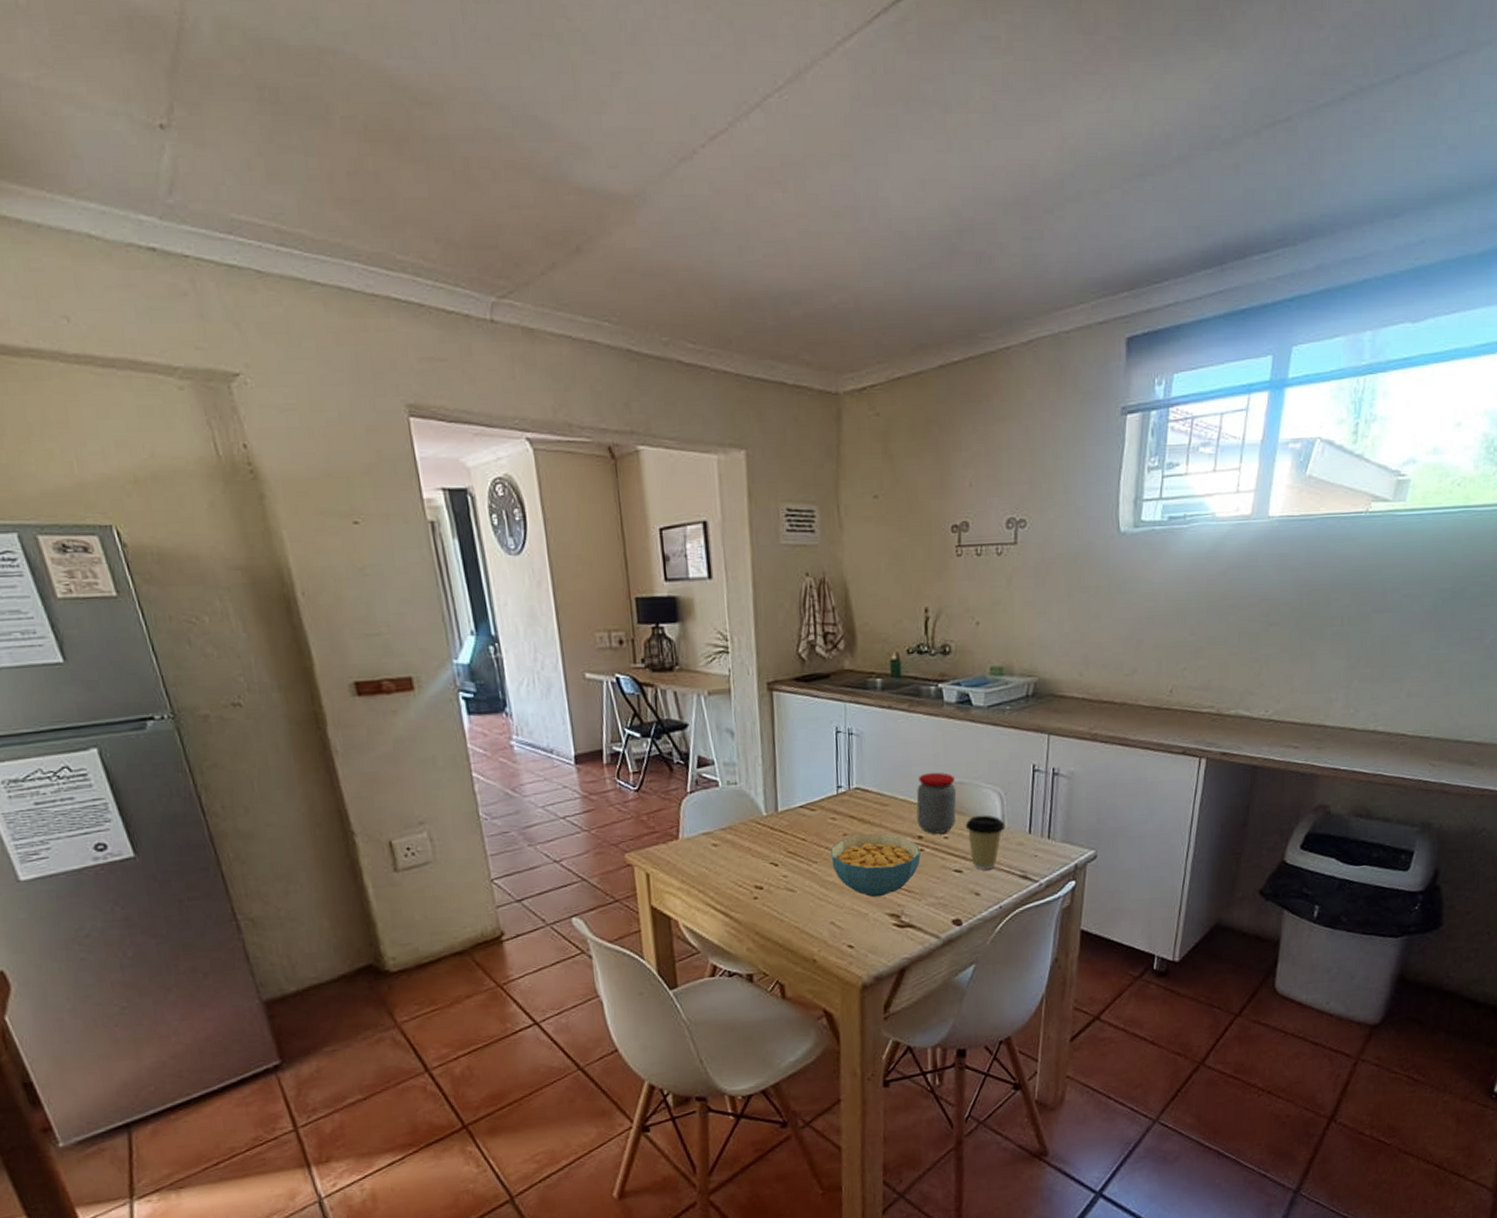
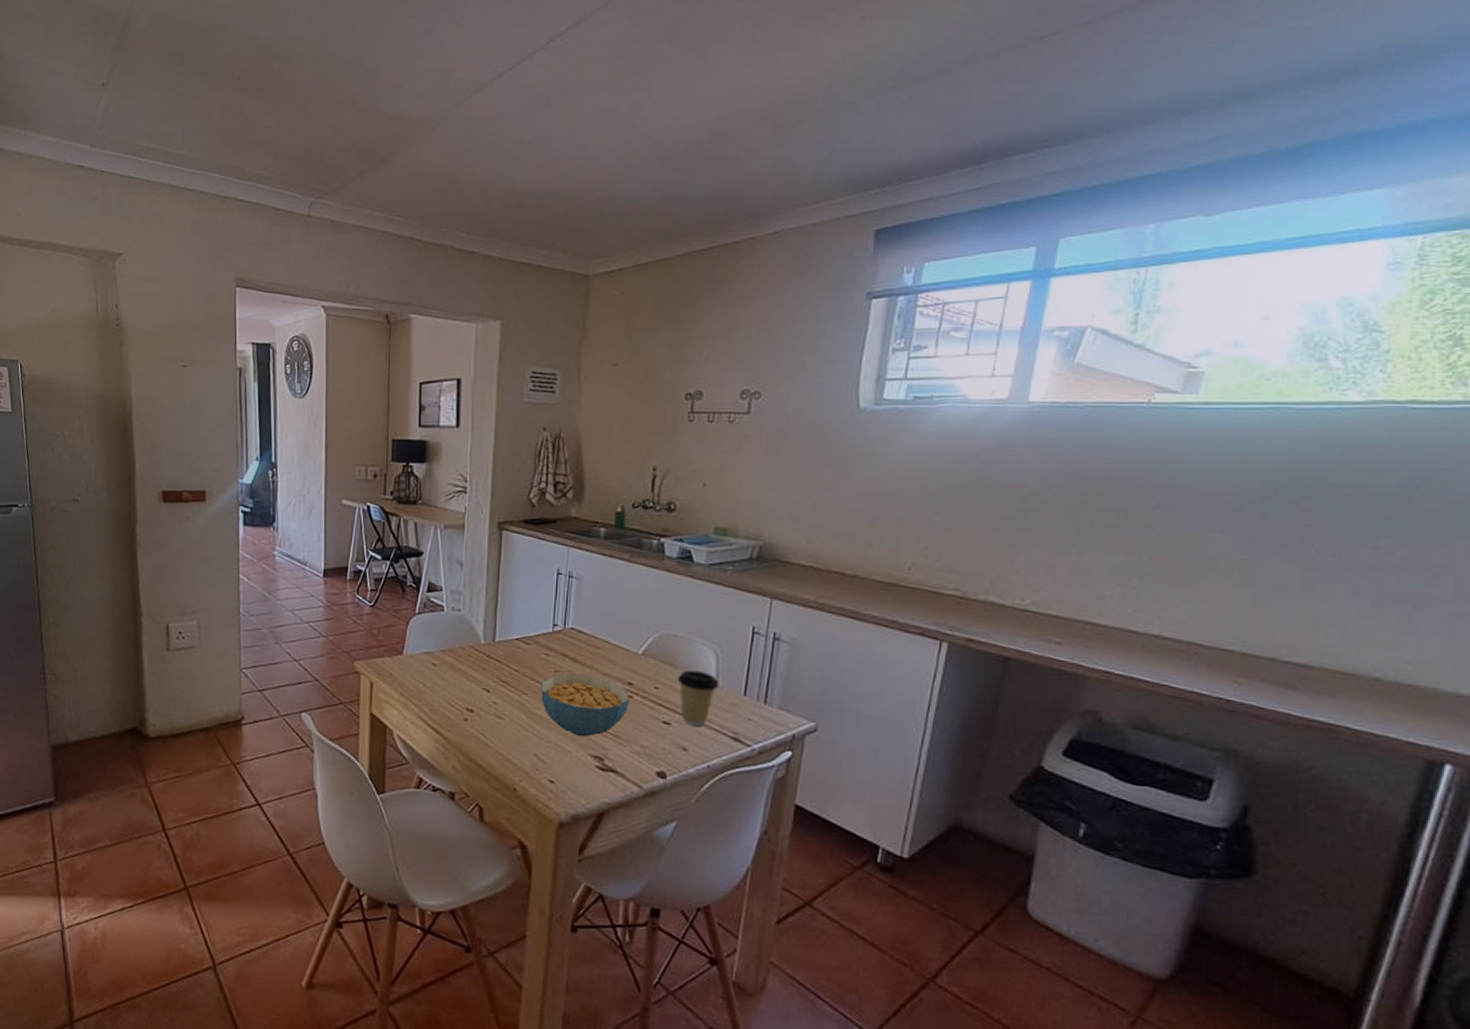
jar: present [916,772,957,834] -> none [629,622,671,683]

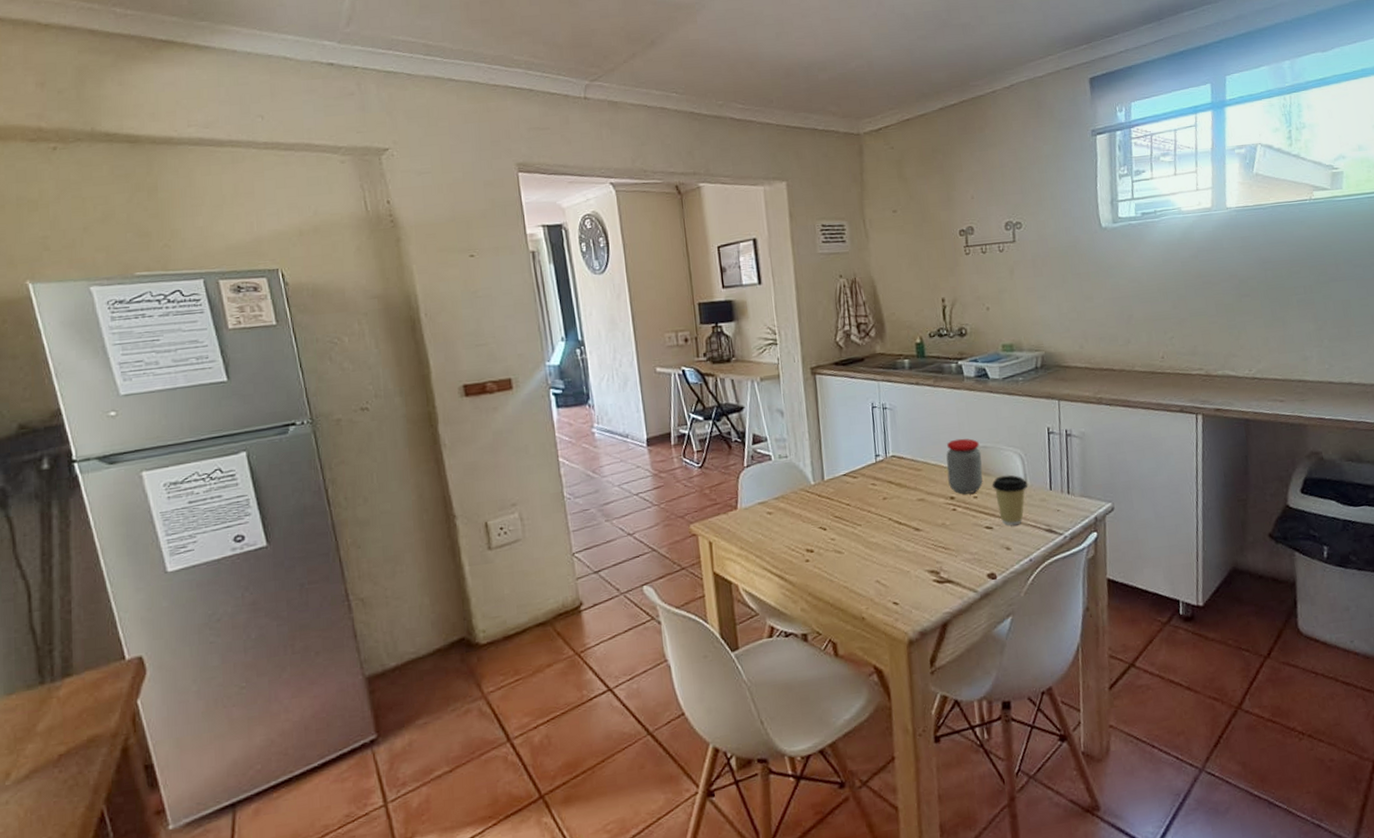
cereal bowl: present [541,673,629,737] -> none [873,496,954,556]
jar: none [629,622,671,683] -> present [946,438,983,494]

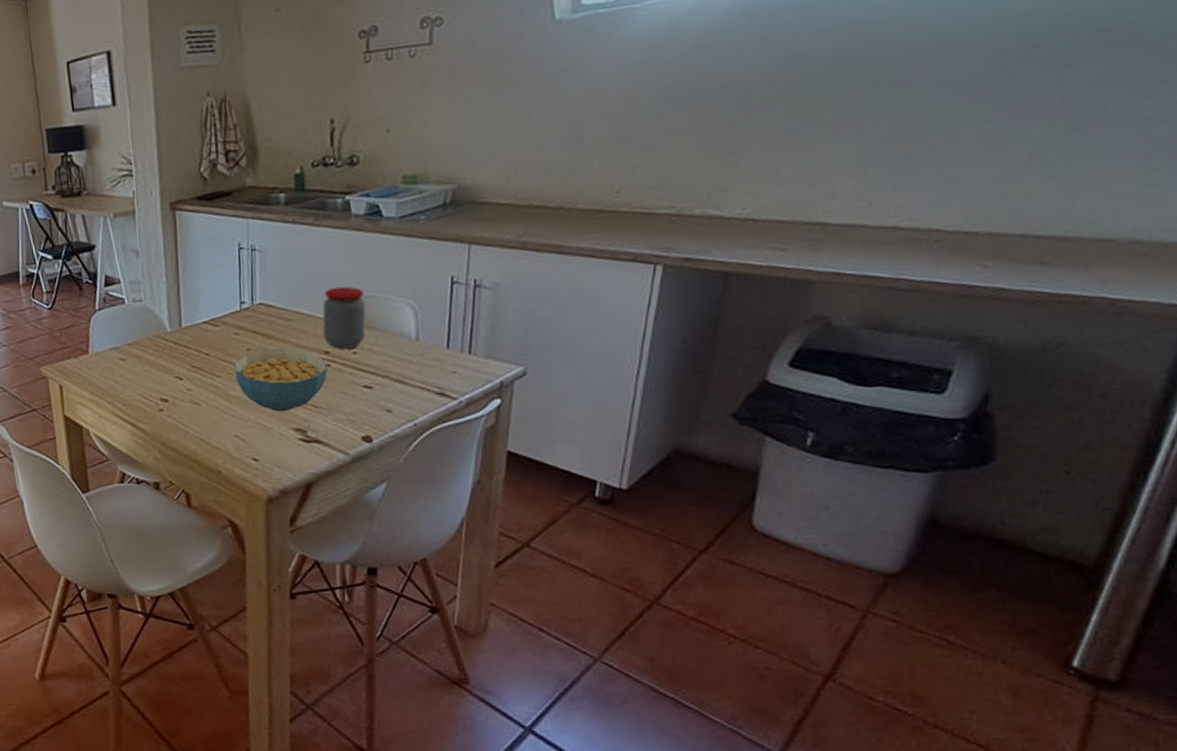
cereal bowl: none [873,496,954,556] -> present [234,349,328,412]
coffee cup: present [992,475,1028,526] -> none [375,329,420,387]

